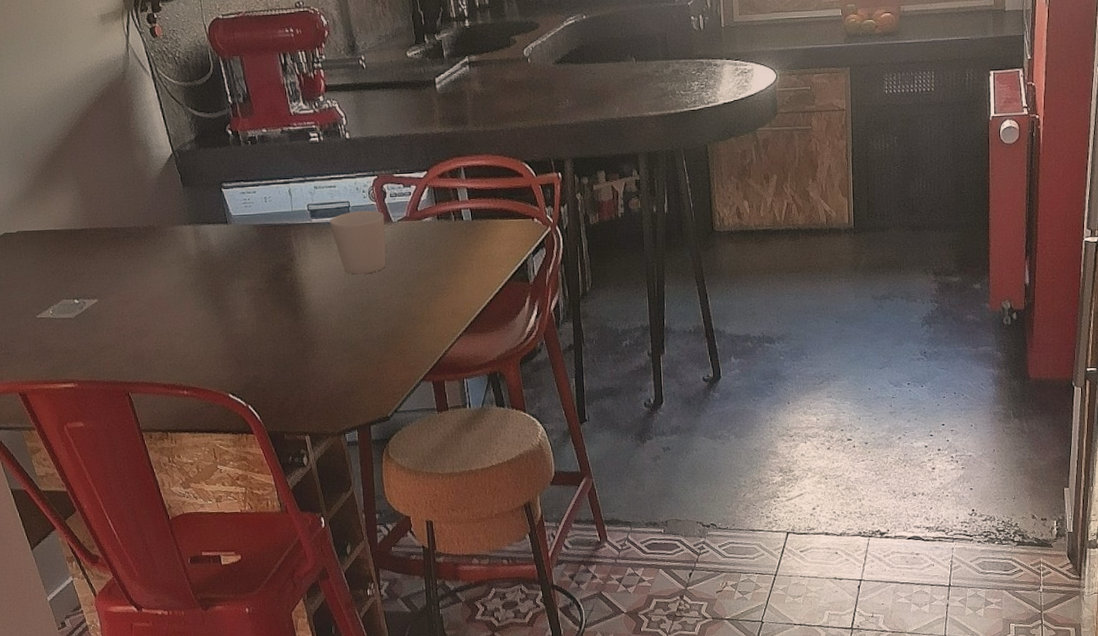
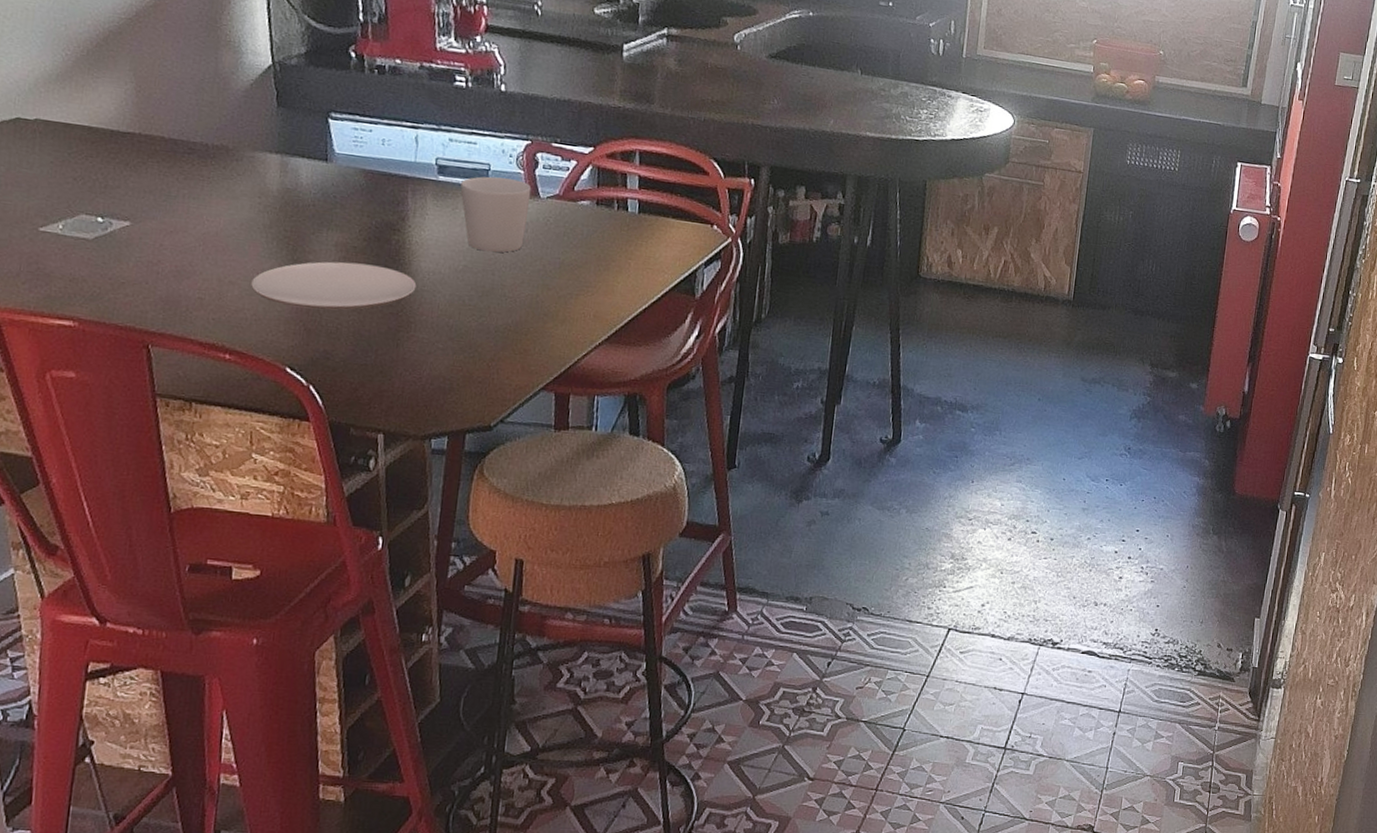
plate: none [191,301,312,345] -> present [251,261,417,310]

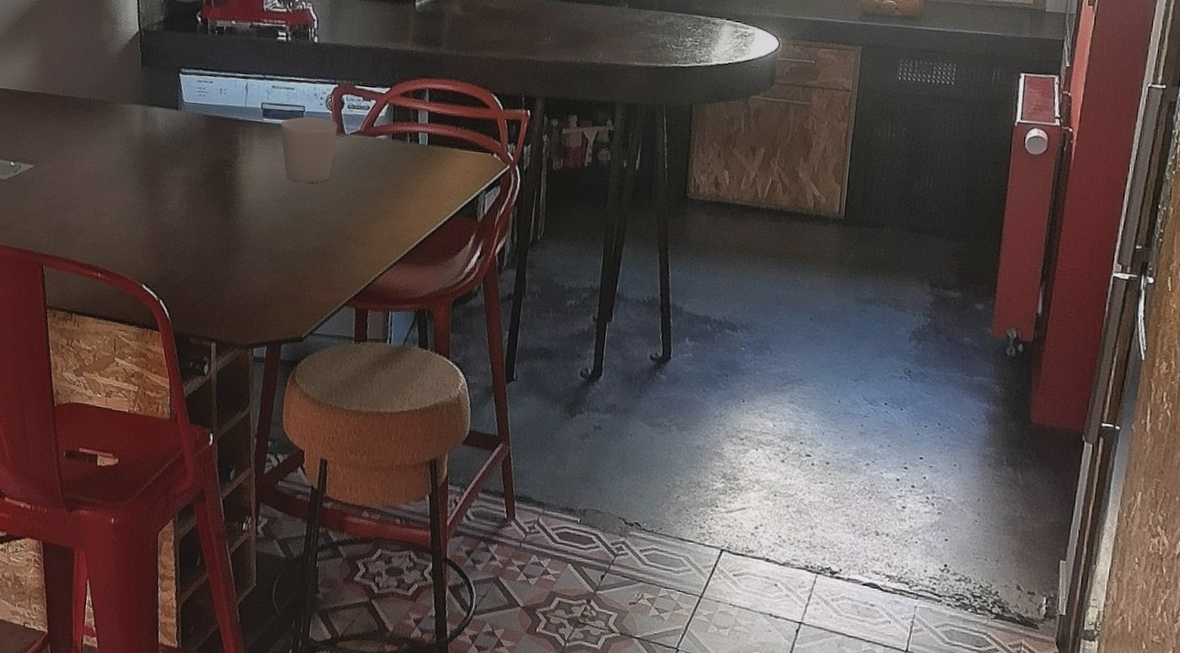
plate: present [251,261,417,310] -> none [118,194,245,235]

